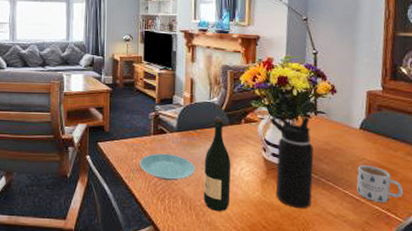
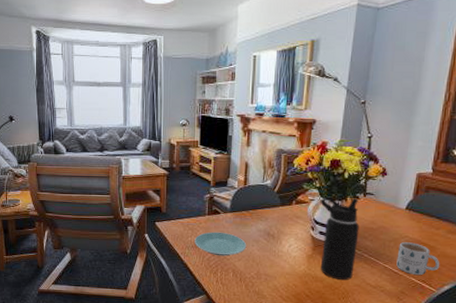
wine bottle: present [203,117,231,212] -> none [253,198,281,283]

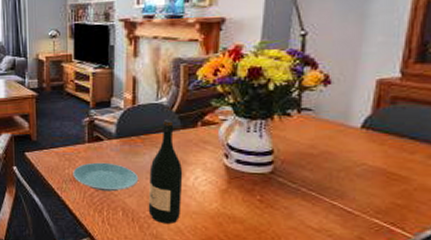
wine bottle: none [253,198,281,283] -> present [148,120,183,225]
water bottle: present [320,196,359,281] -> none [235,115,293,222]
mug: present [396,242,440,276] -> none [350,172,418,216]

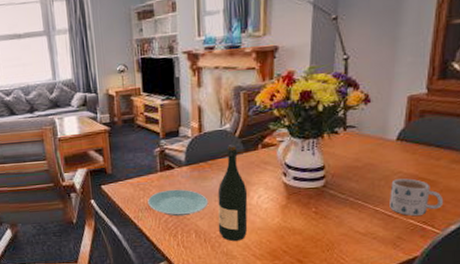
mug: none [350,172,418,216] -> present [390,178,444,217]

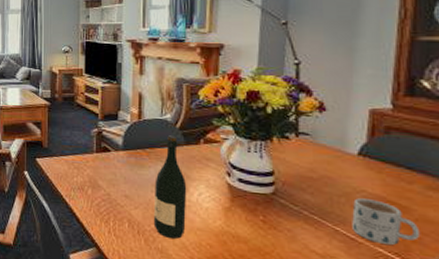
plate: present [148,189,209,217] -> none [81,172,144,203]

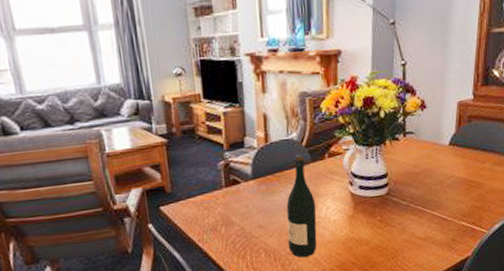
mug: present [352,198,421,246] -> none [445,182,489,219]

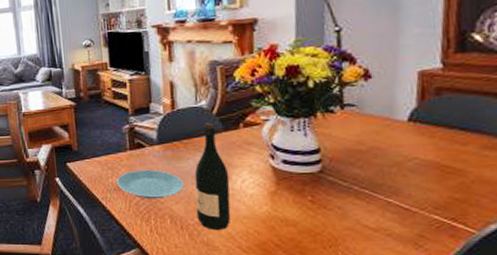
plate: none [213,205,278,236] -> present [116,169,185,199]

